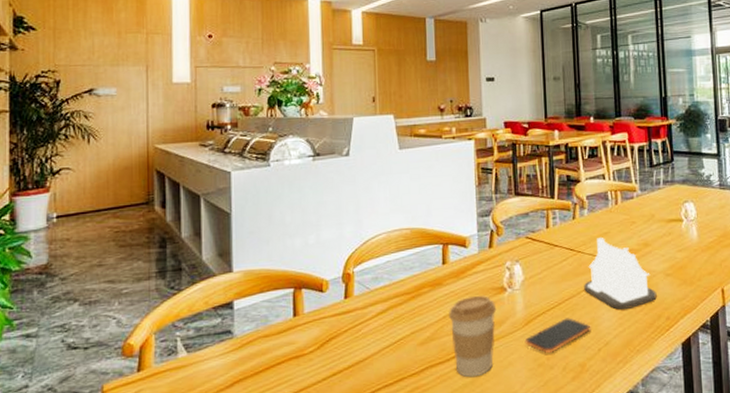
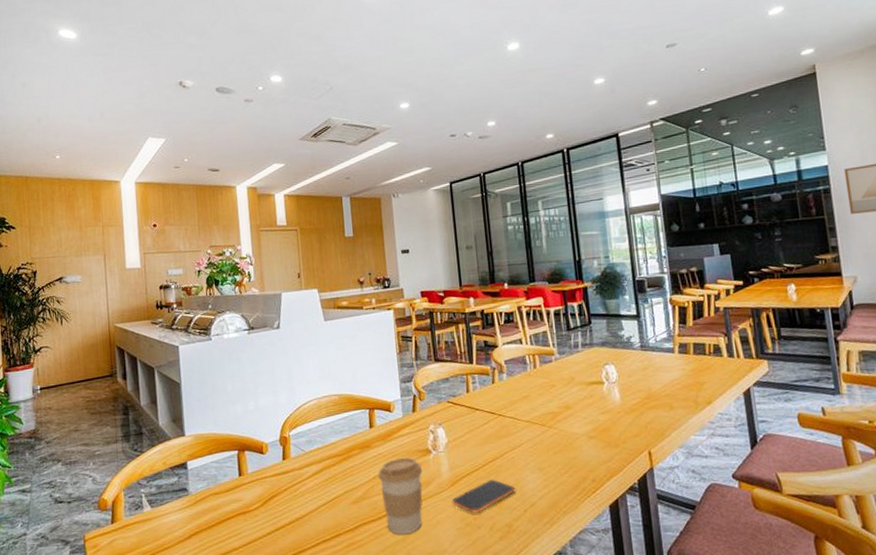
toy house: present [584,238,657,310] -> none [506,401,581,472]

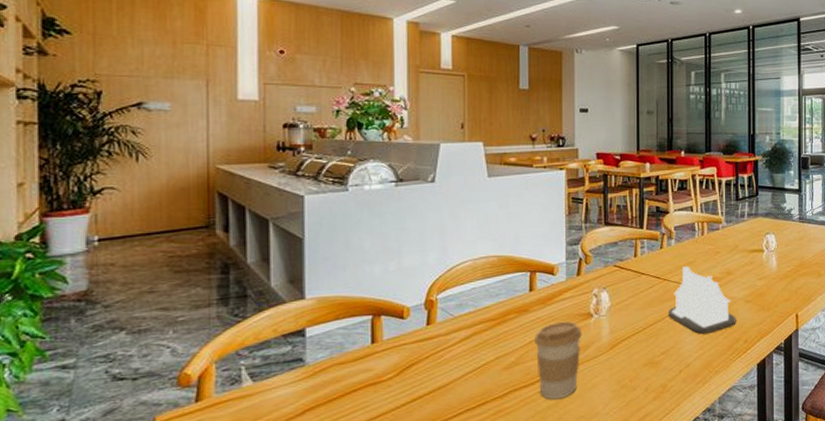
smartphone: present [451,479,516,513] -> none [609,342,674,375]
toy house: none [506,401,581,472] -> present [668,266,736,334]

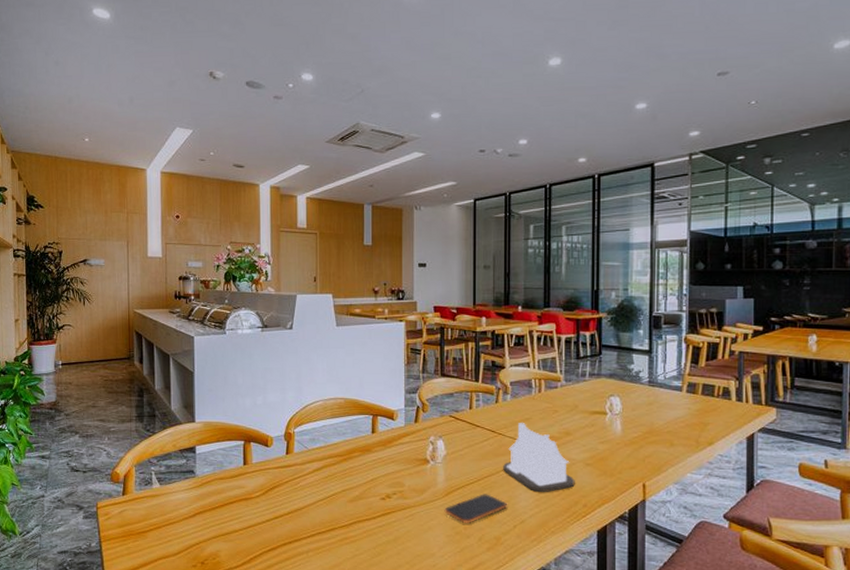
coffee cup: present [535,321,583,400] -> none [376,465,419,536]
smartphone: none [609,342,674,375] -> present [444,494,508,523]

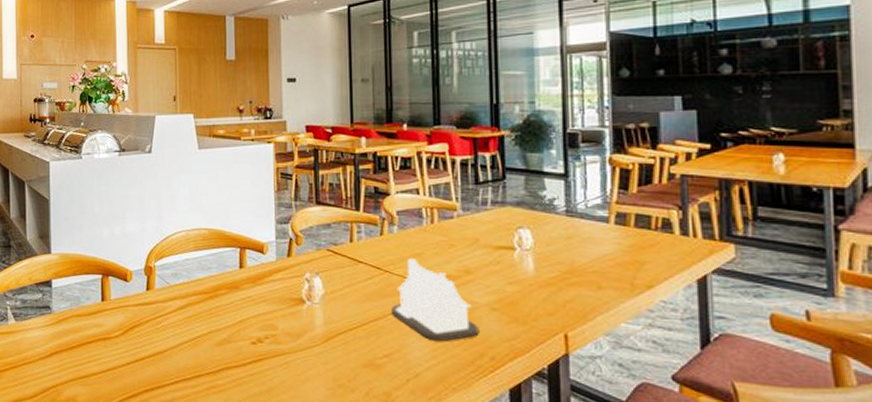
smartphone: present [444,494,508,523] -> none [324,340,399,375]

